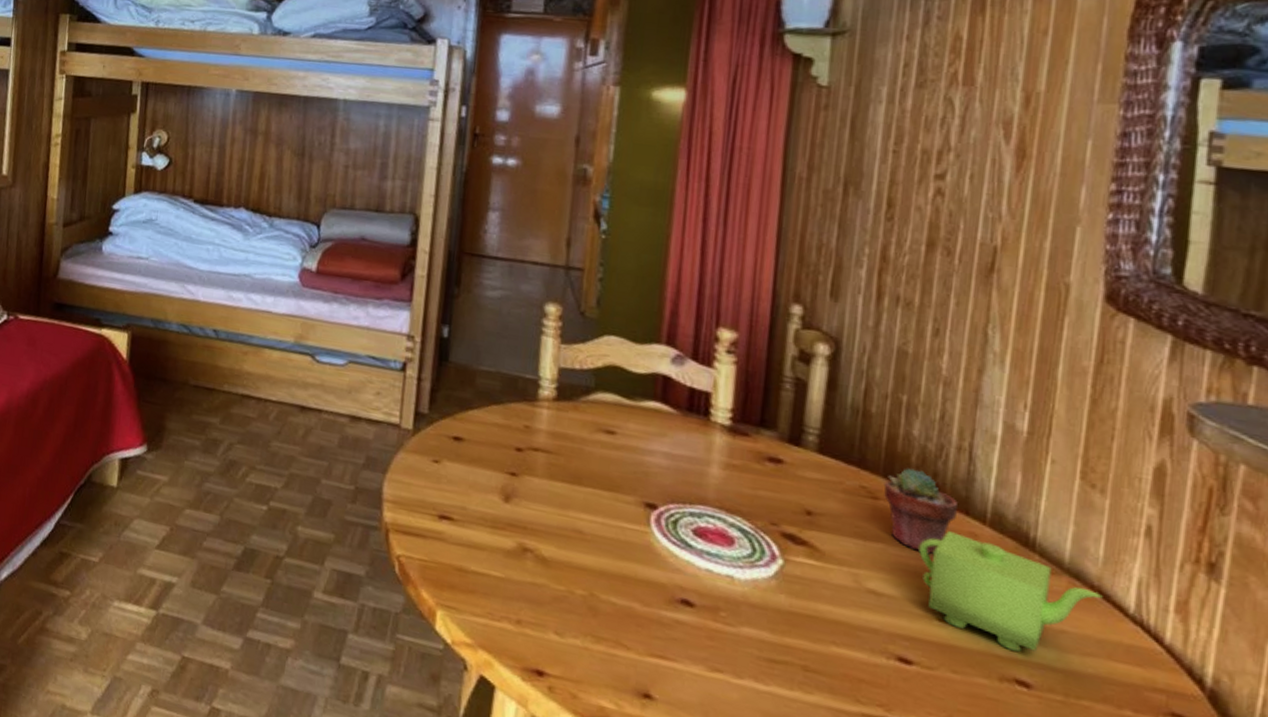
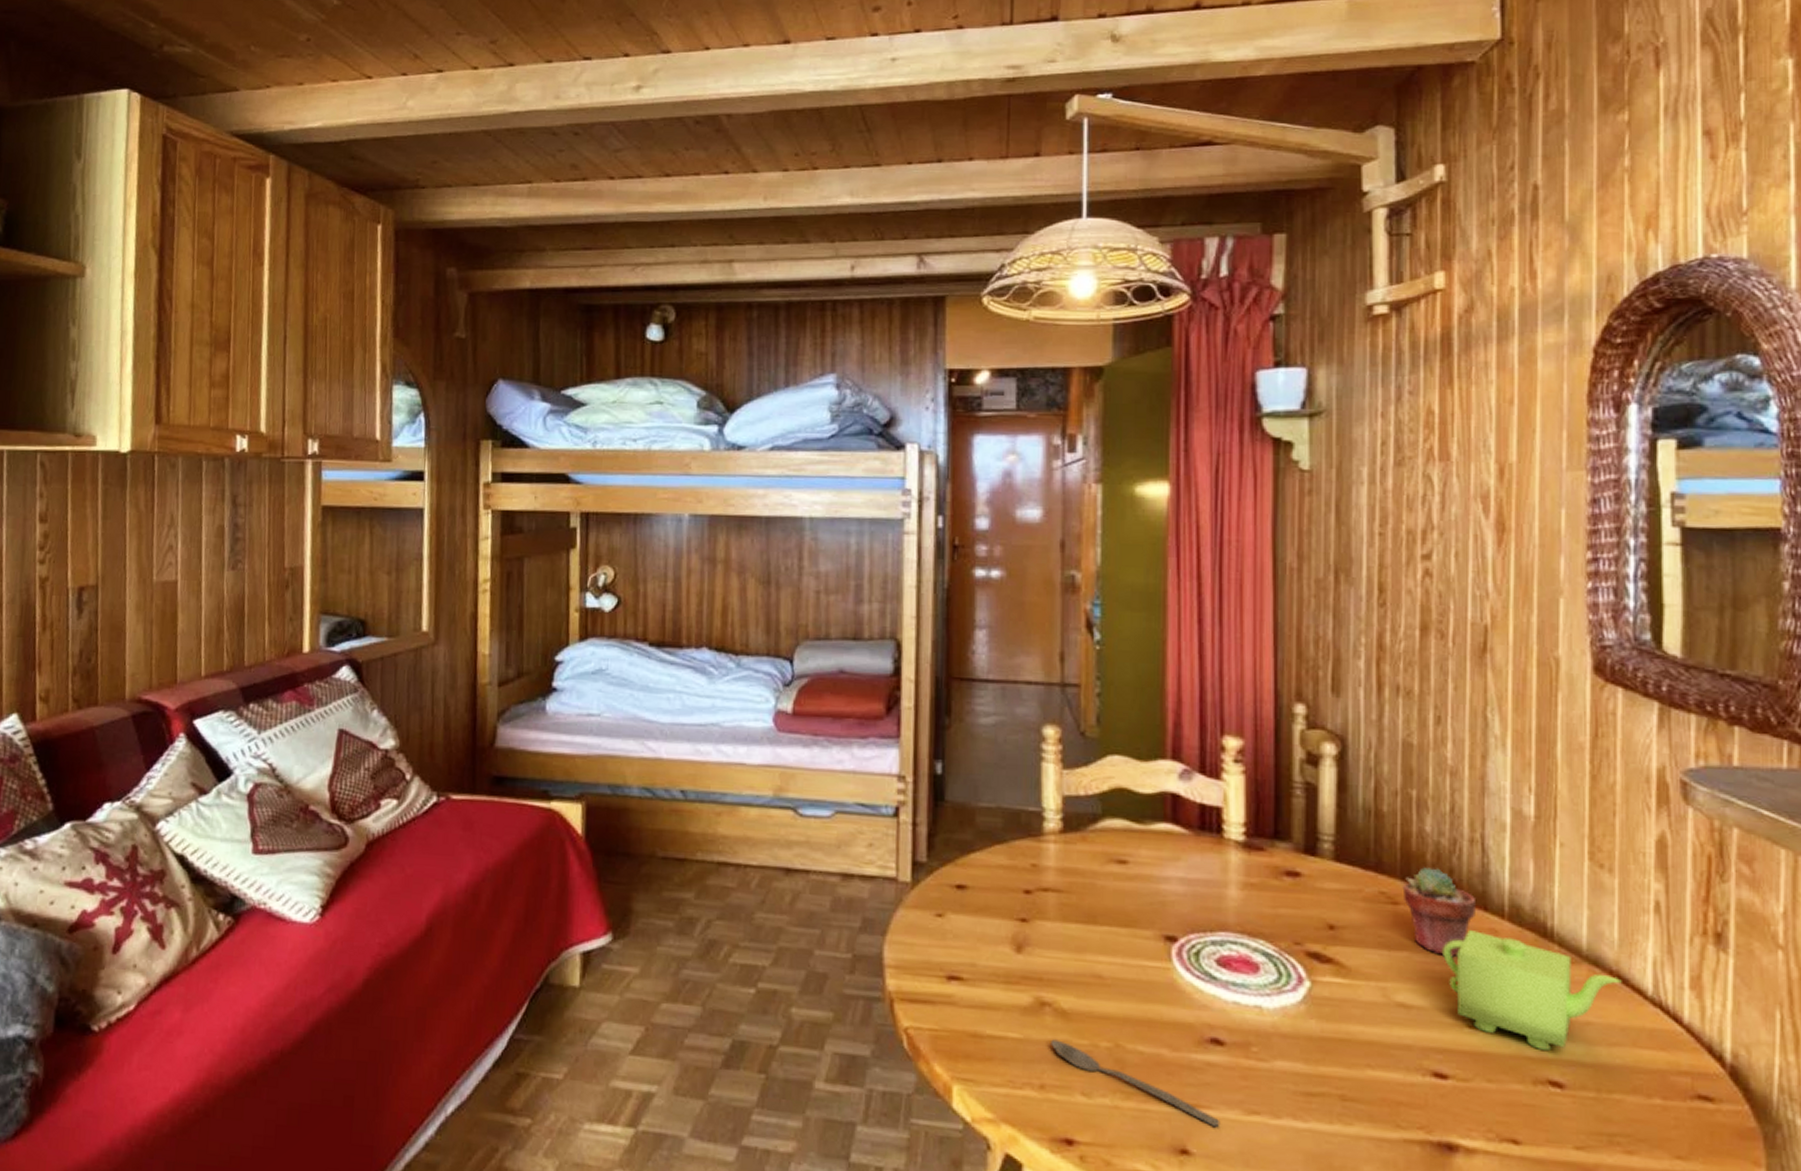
spoon: none [530,582,684,679] -> present [1051,1039,1220,1128]

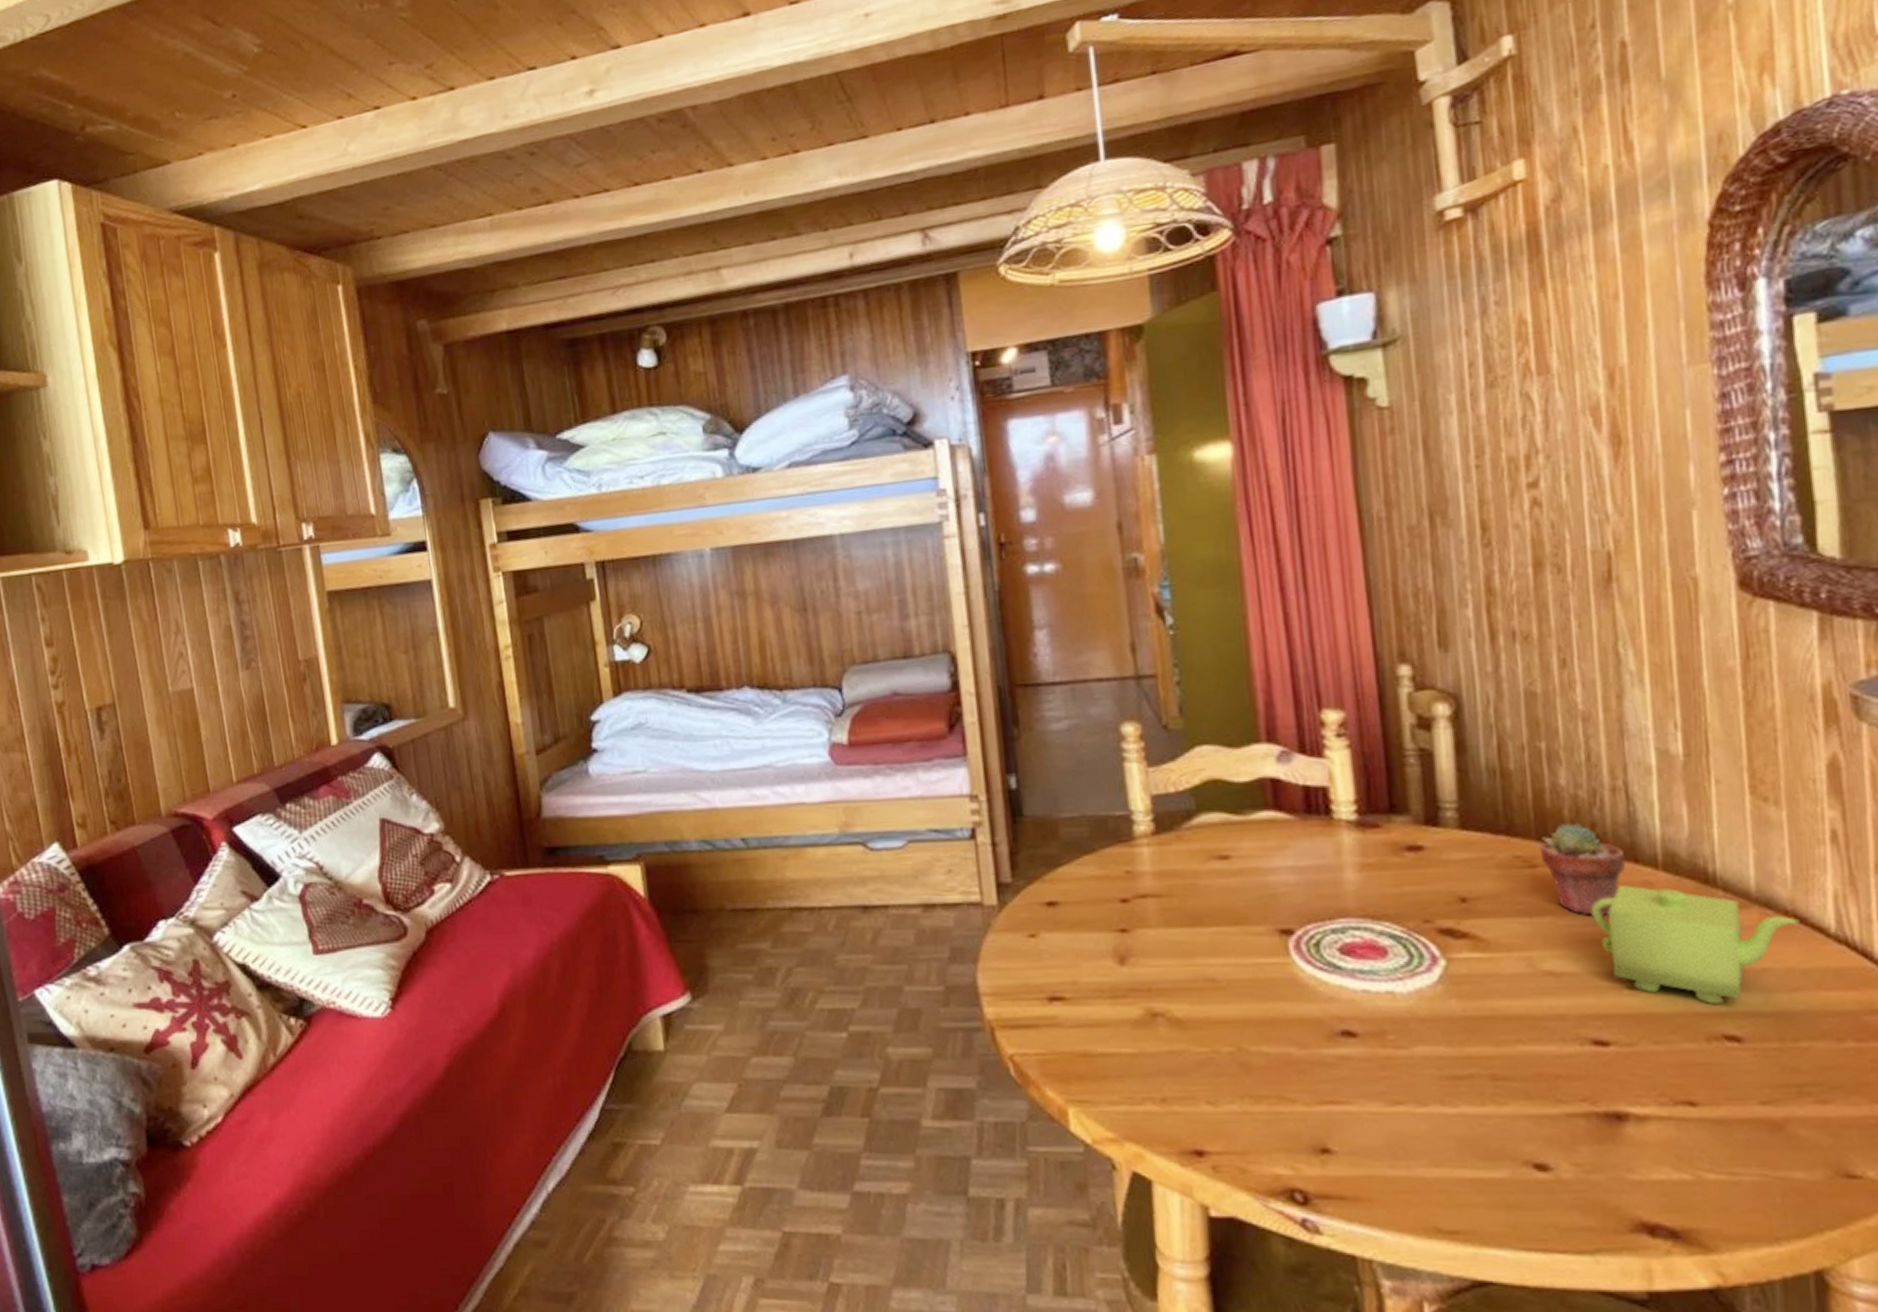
spoon: present [1051,1039,1220,1128] -> none [1168,1050,1362,1123]

